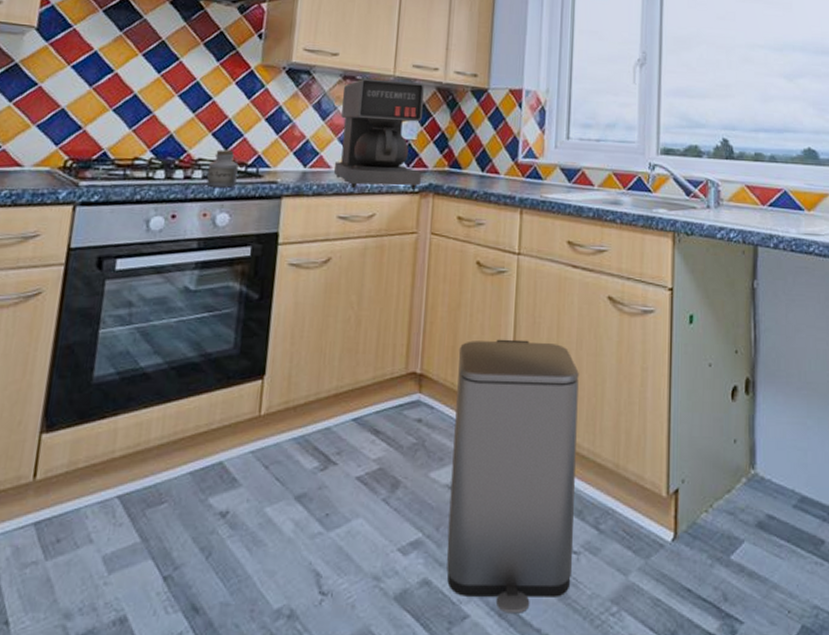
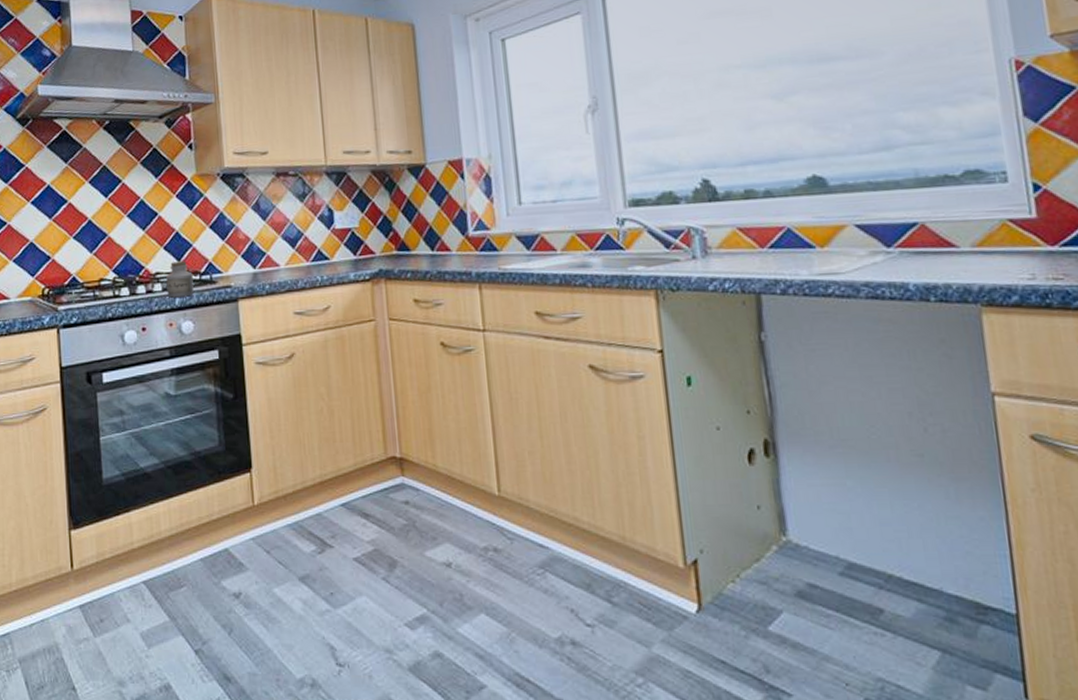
coffee maker: present [333,78,424,190] -> none [278,168,370,283]
pedal bin: present [447,339,579,615] -> none [435,417,589,685]

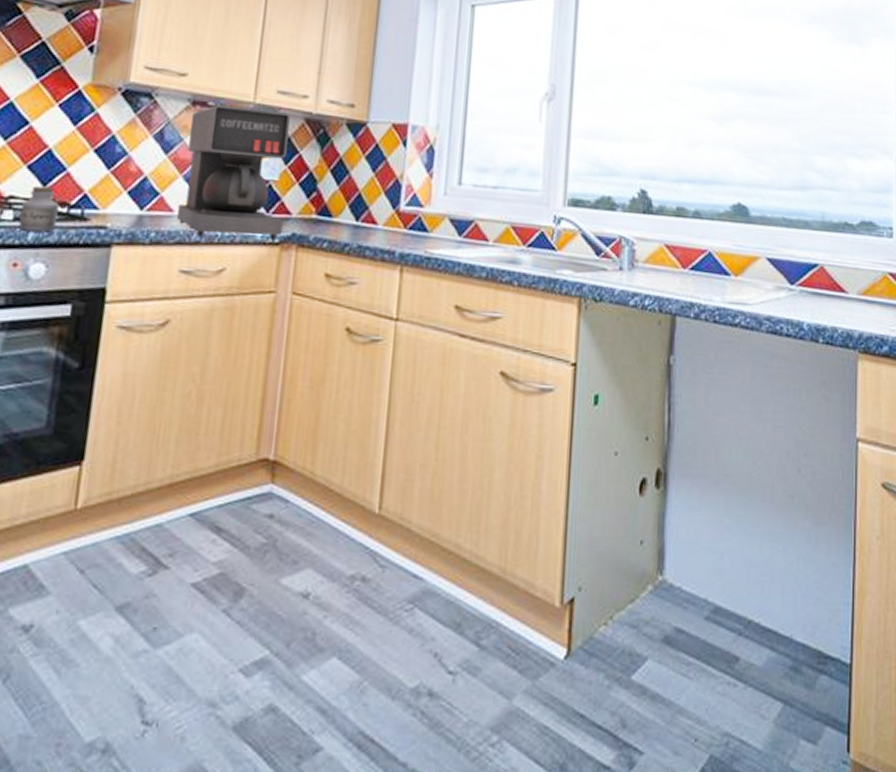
coffee maker: none [278,168,370,283] -> present [176,104,290,240]

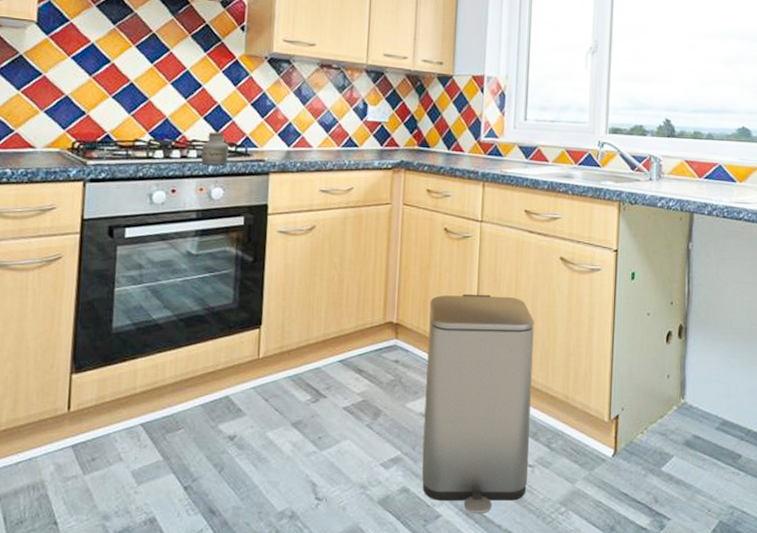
coffee maker: present [176,104,290,240] -> none [314,66,395,166]
pedal bin: none [297,420,463,746] -> present [422,293,534,514]

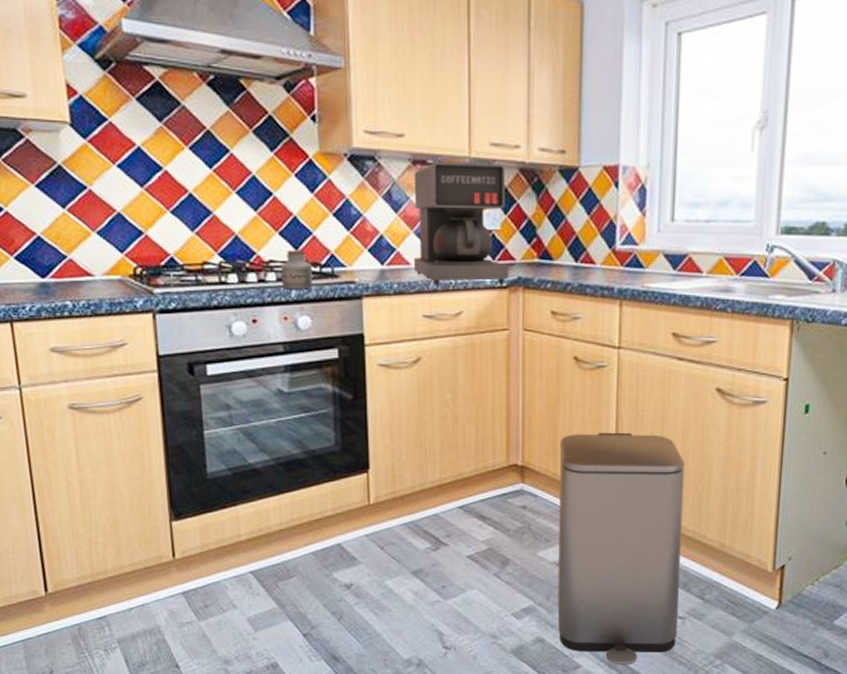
coffee maker: none [314,66,395,166] -> present [413,162,508,285]

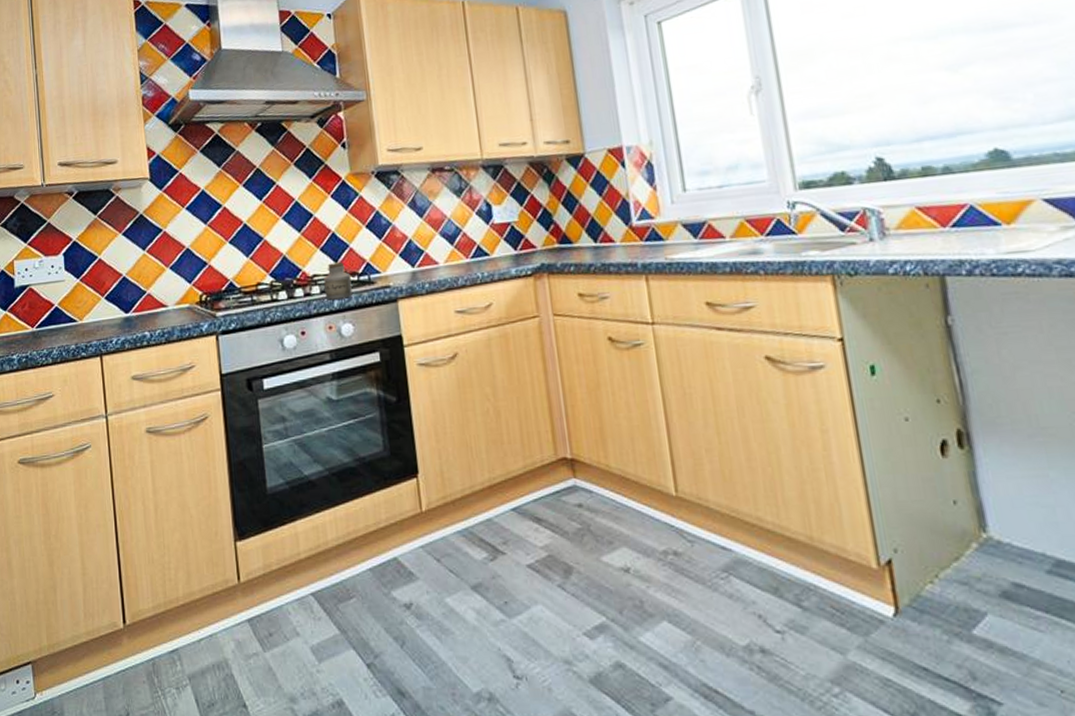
coffee maker: present [413,162,508,285] -> none [433,161,532,280]
pedal bin: present [557,432,685,666] -> none [606,413,780,697]

